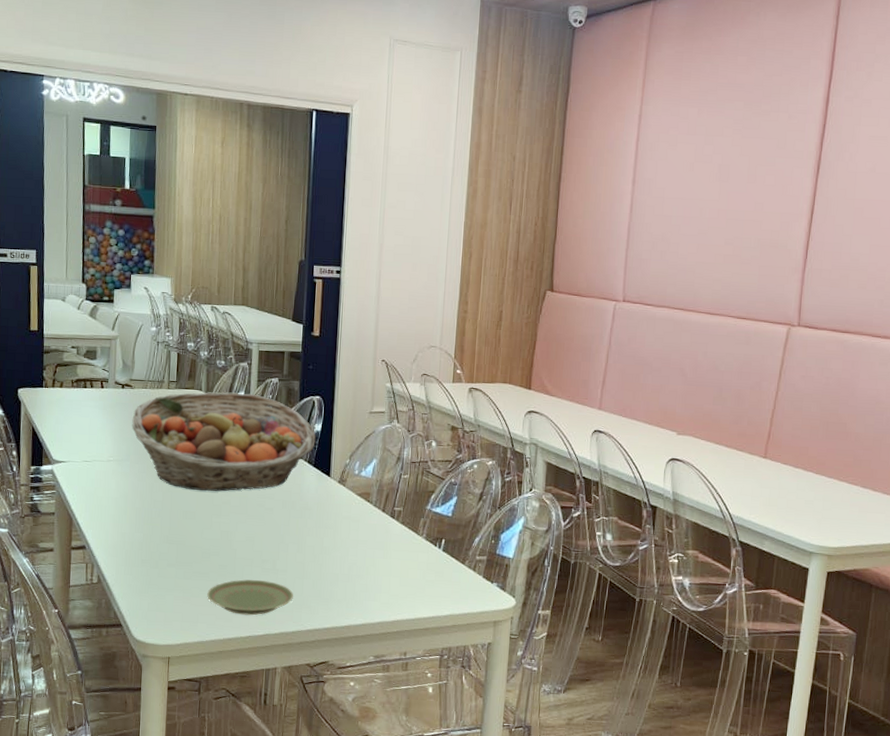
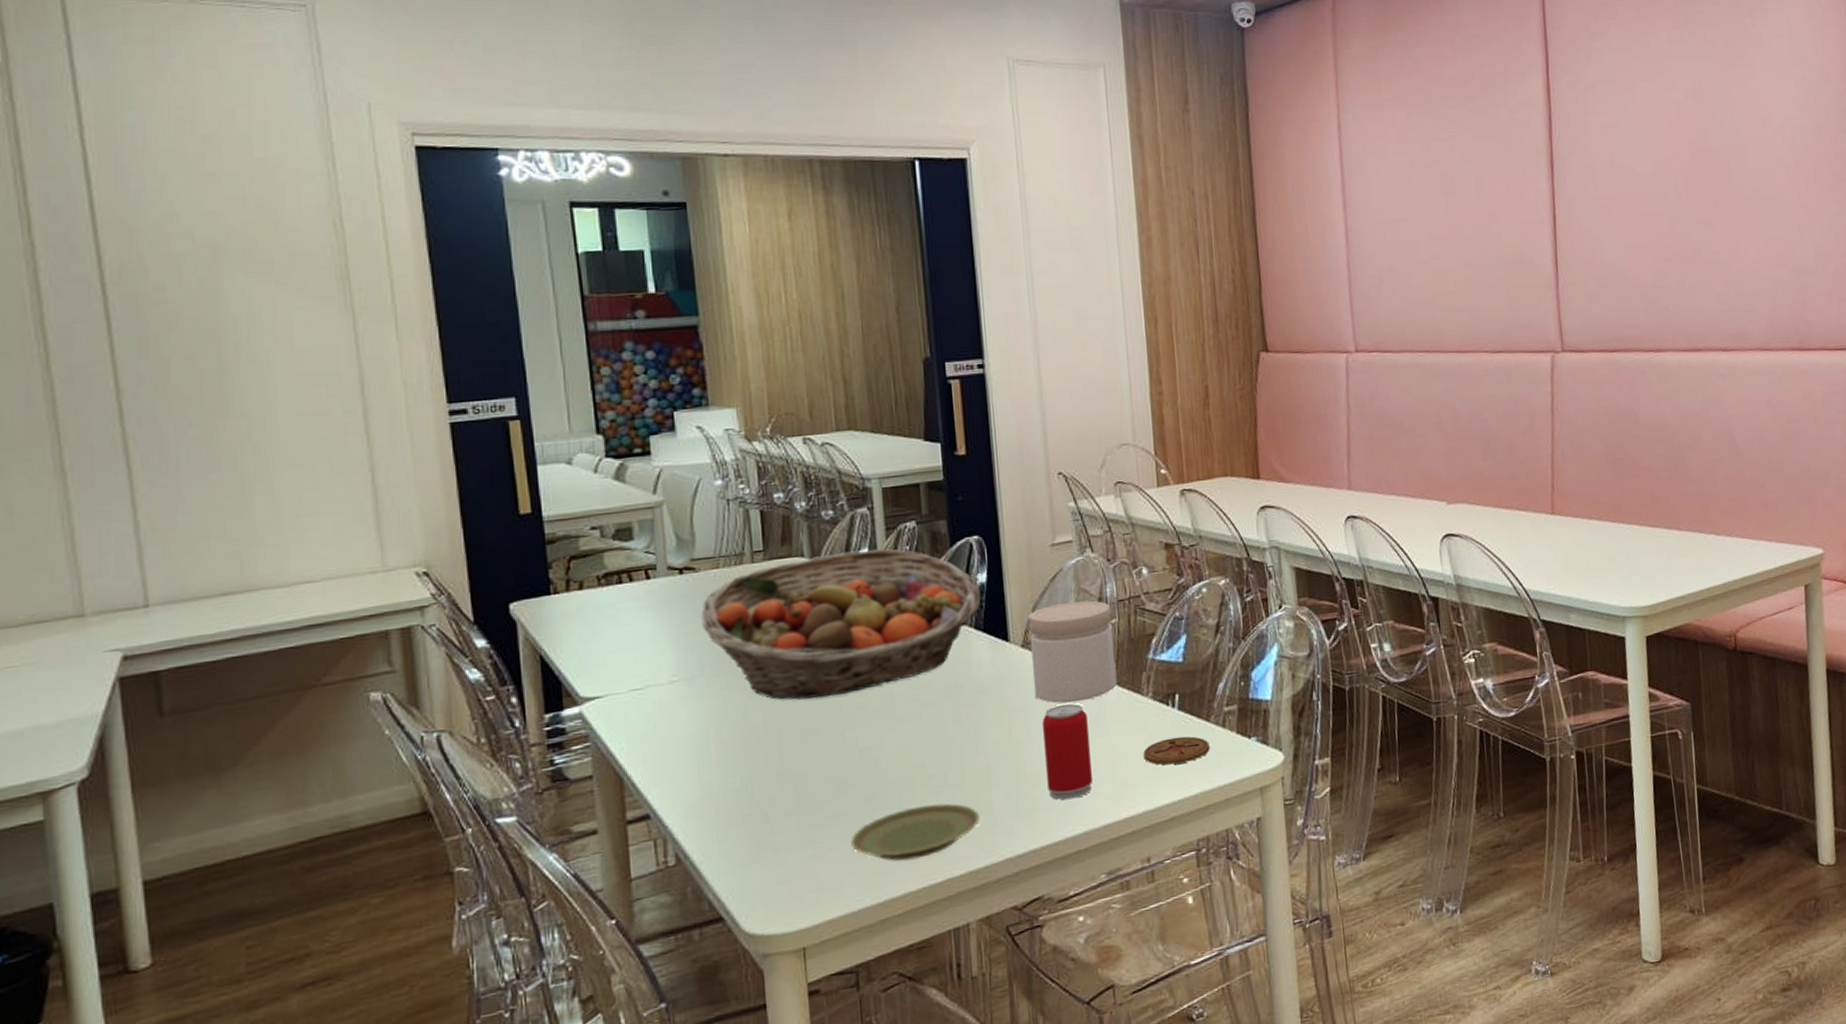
jar: none [342,456,406,530] -> present [1029,600,1118,704]
beverage can: none [342,529,377,599] -> present [1042,703,1093,800]
coaster: none [412,570,462,591] -> present [1143,736,1210,765]

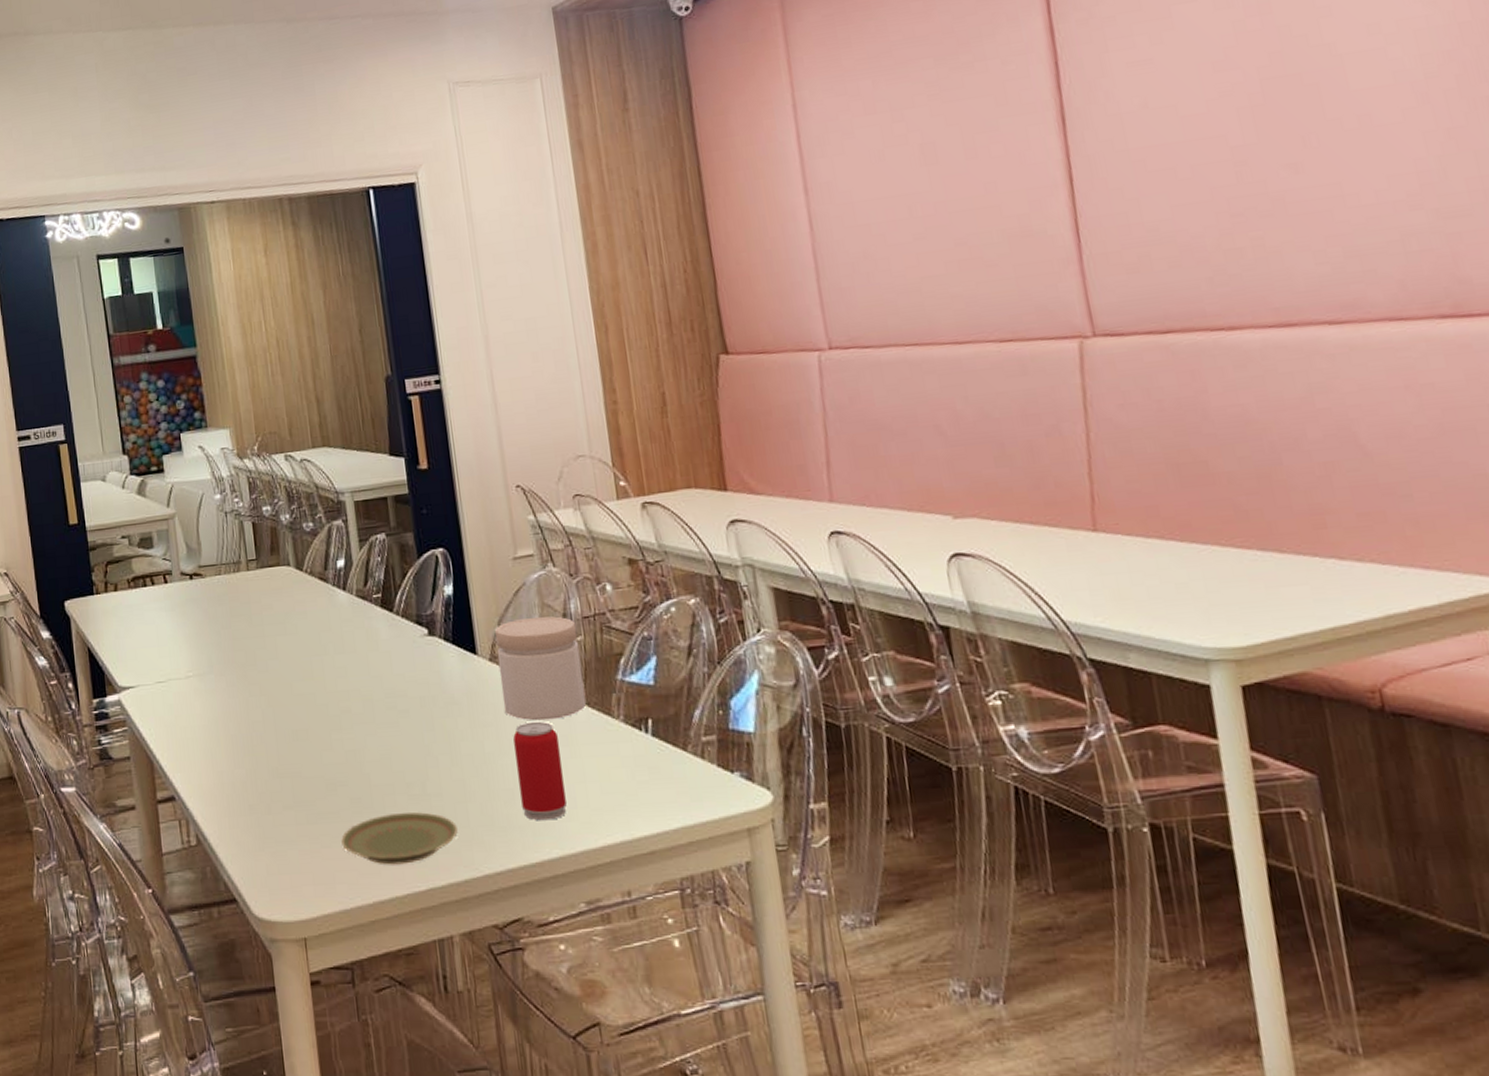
fruit basket: present [701,548,981,700] -> none [208,559,449,700]
coaster: present [1143,736,1210,765] -> none [617,764,689,794]

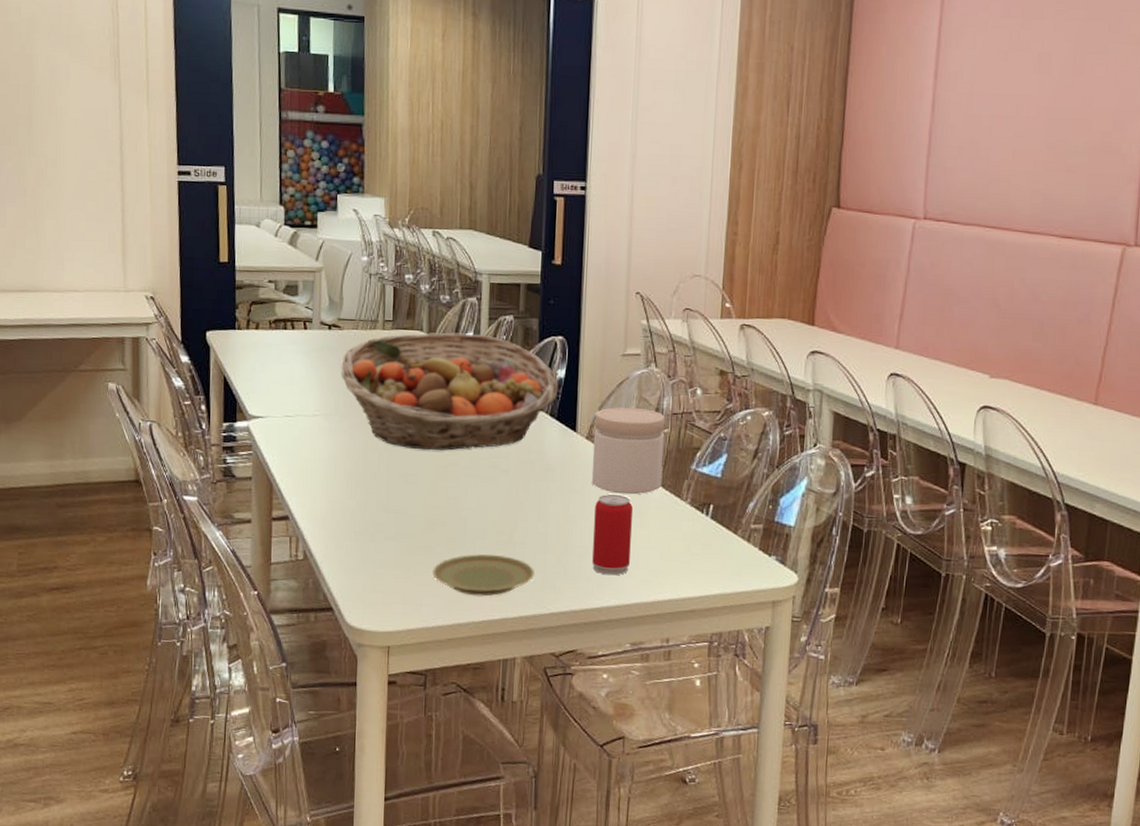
fruit basket: none [208,559,449,700] -> present [341,332,559,451]

